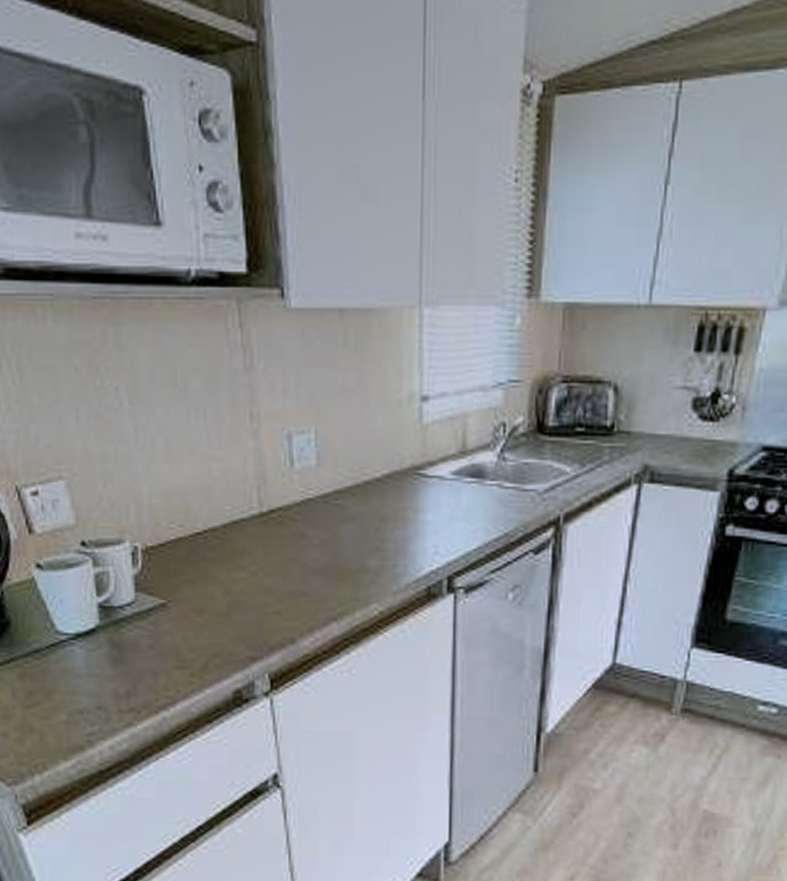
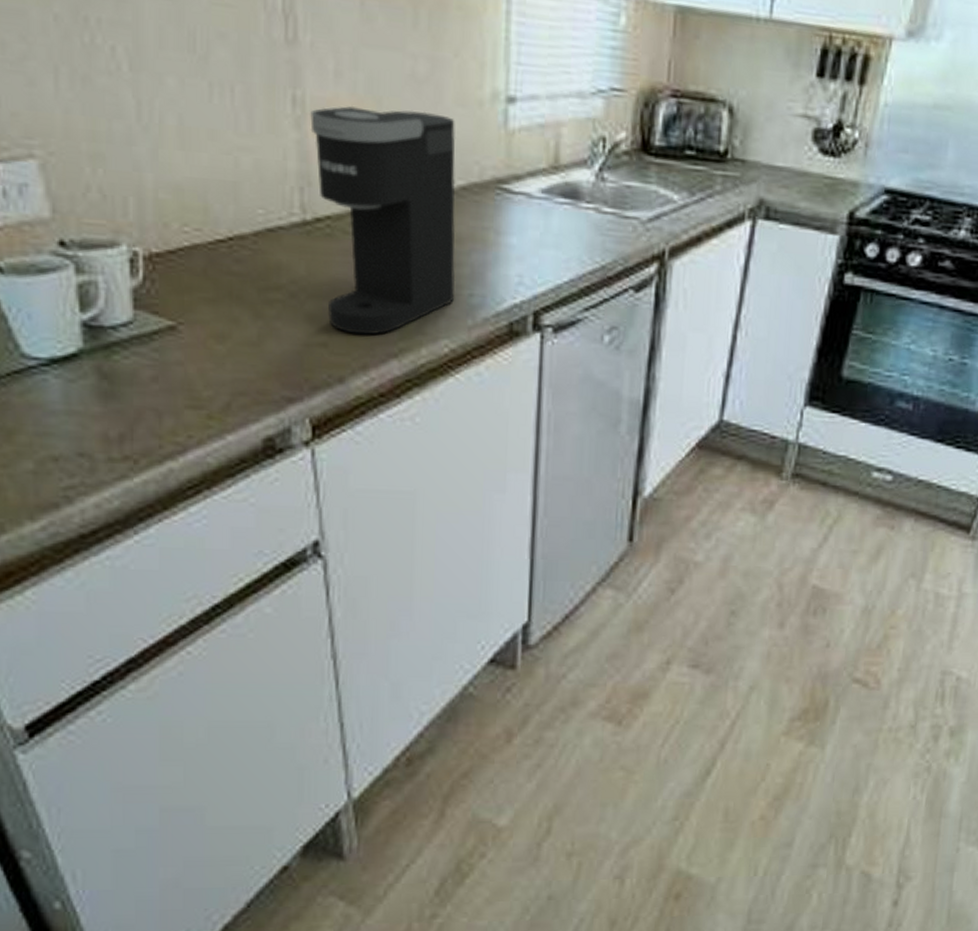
coffee maker: none [264,415,382,603] -> present [310,106,456,335]

